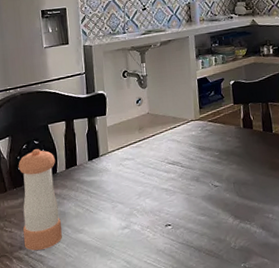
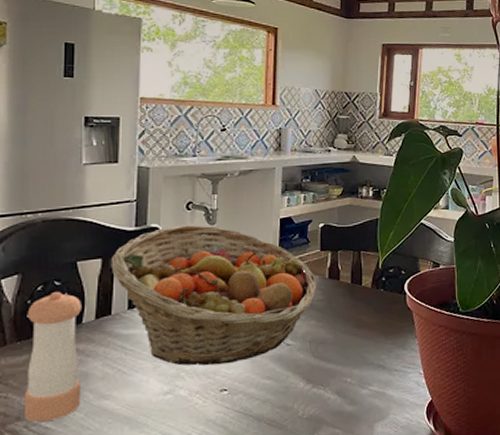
fruit basket: none [72,89,235,205] -> present [110,225,317,366]

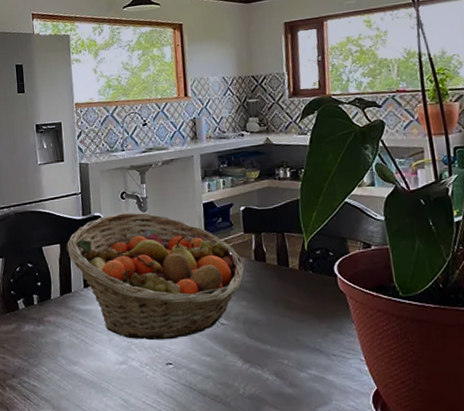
pepper shaker: present [25,292,81,422] -> none [11,272,56,380]

